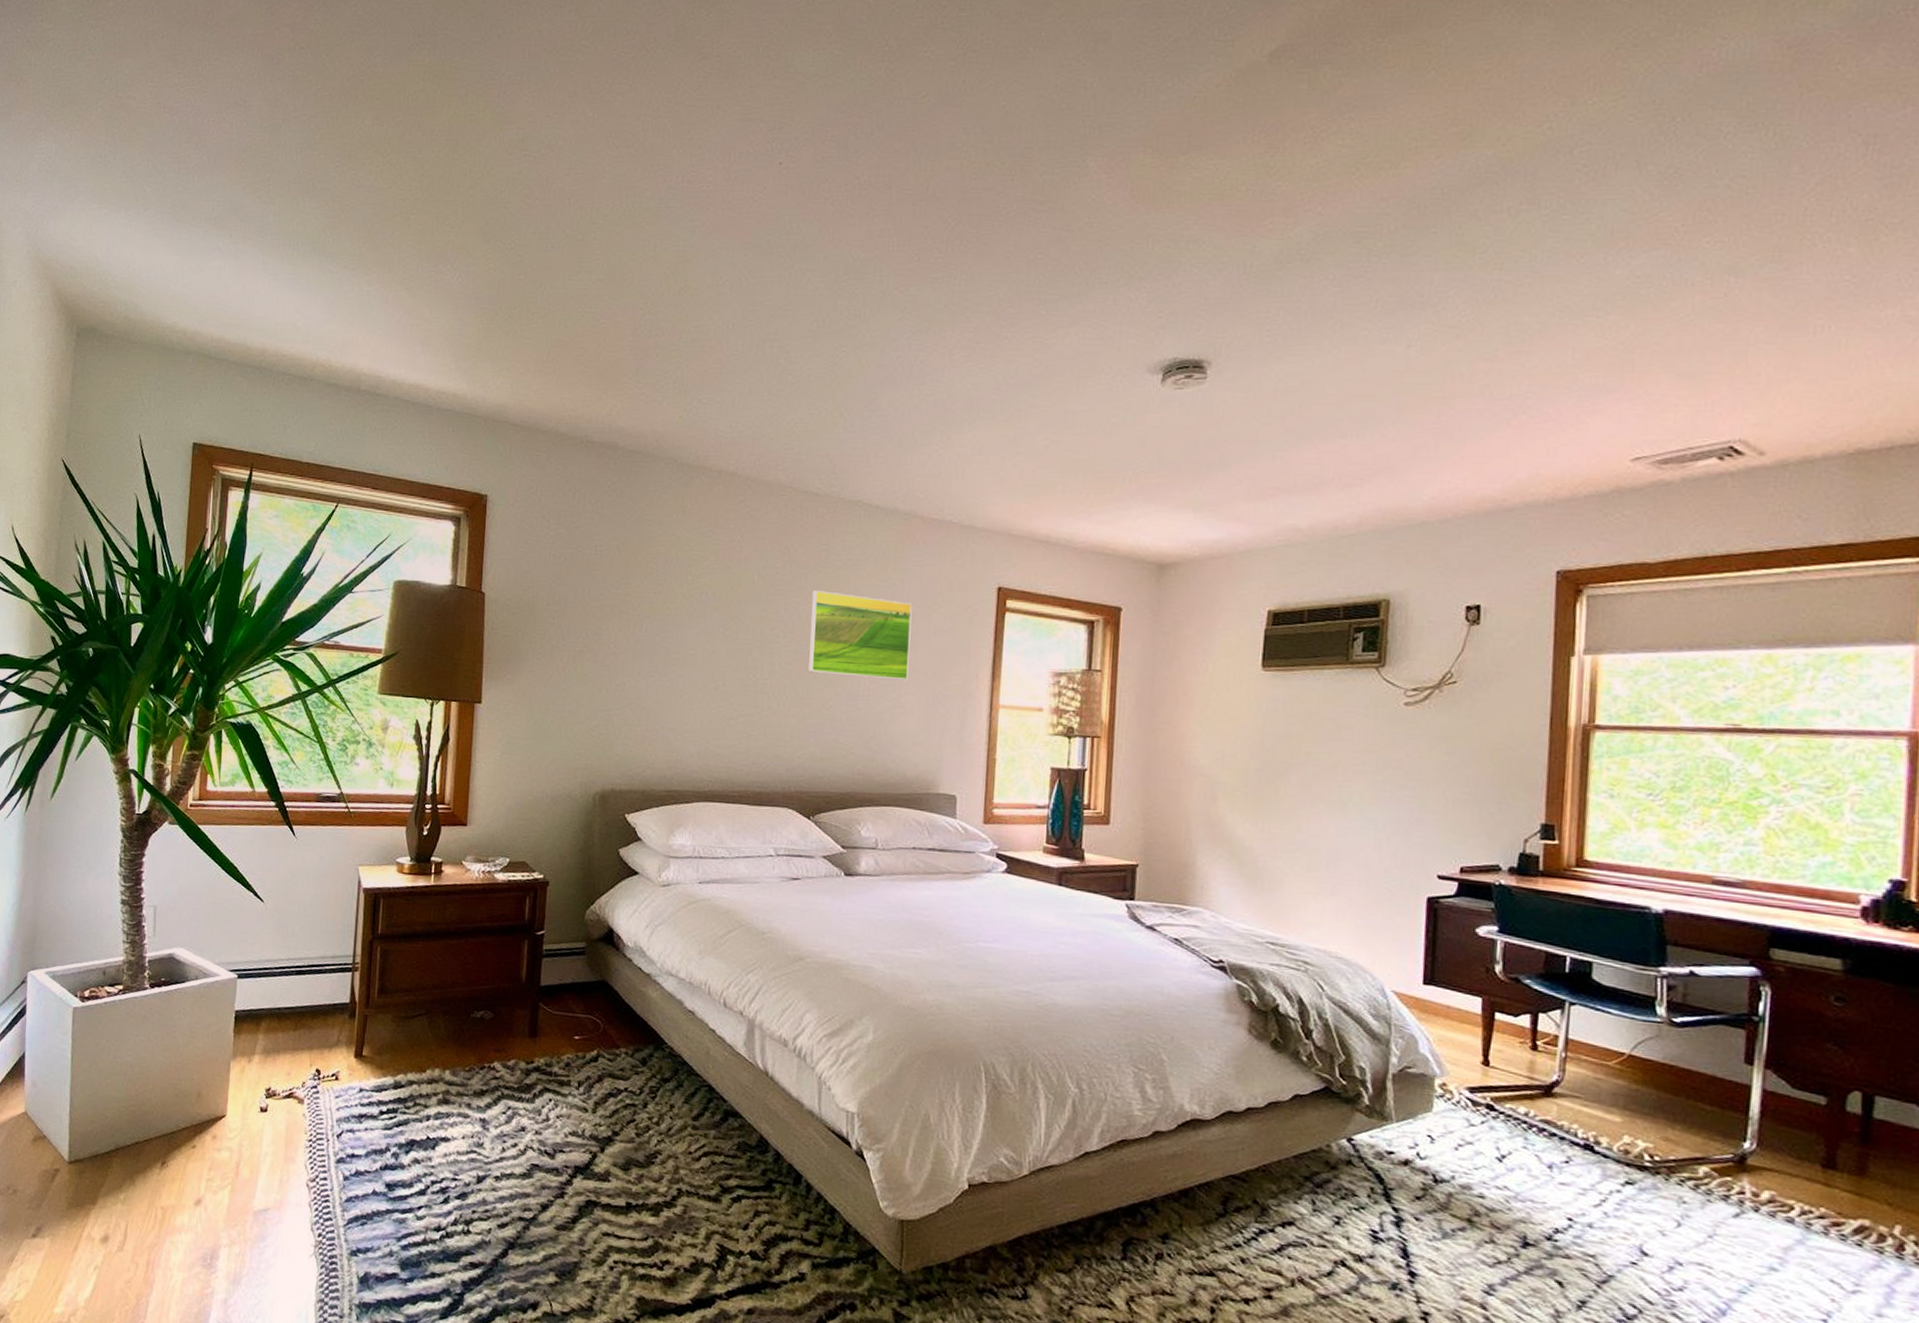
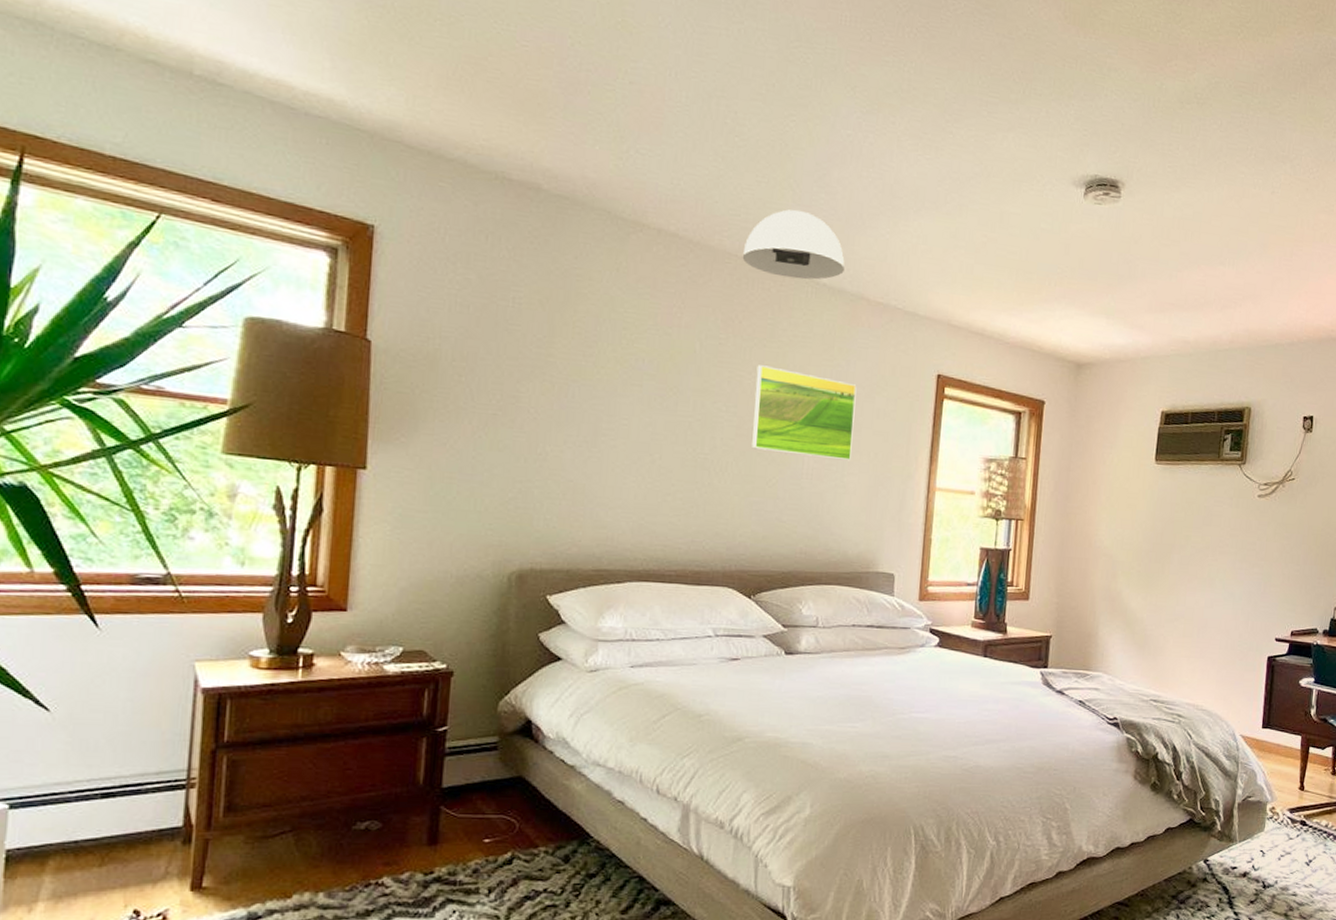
ceiling light: none [796,436,897,504] -> present [742,209,845,280]

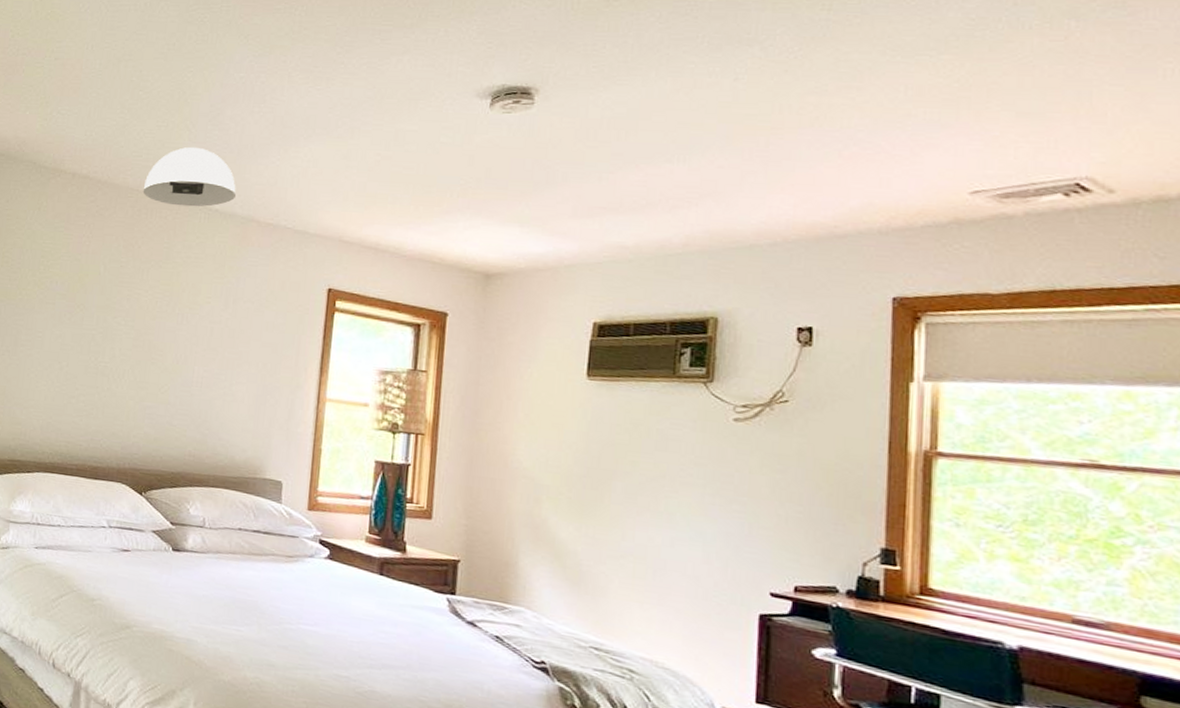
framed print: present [751,365,857,461] -> none [146,284,246,371]

